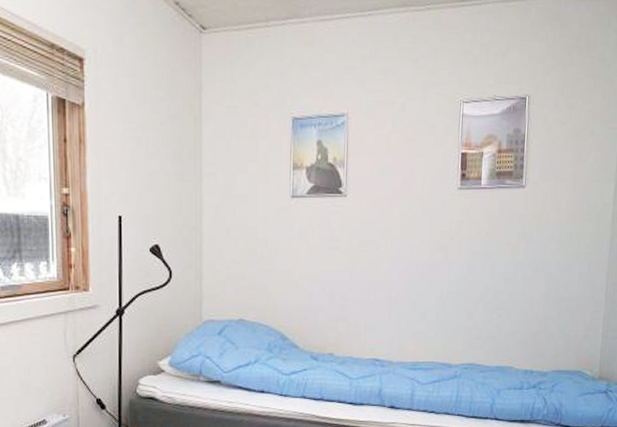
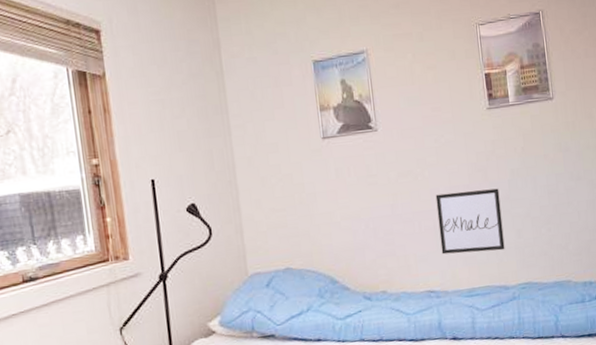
wall art: none [392,267,457,329] -> present [435,188,505,255]

